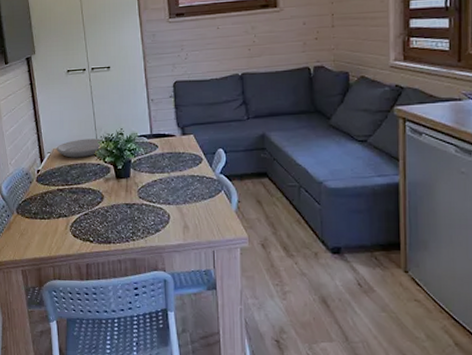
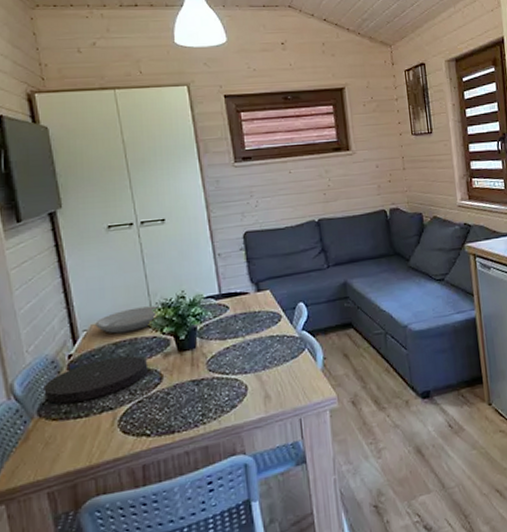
plate: none [21,176,93,207] -> present [44,355,149,404]

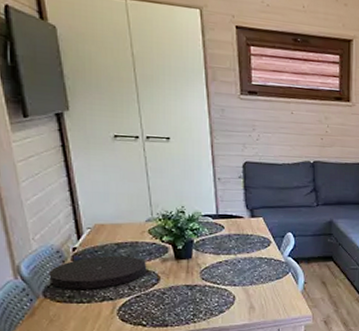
plate: present [95,305,158,334] -> none [99,215,159,236]

